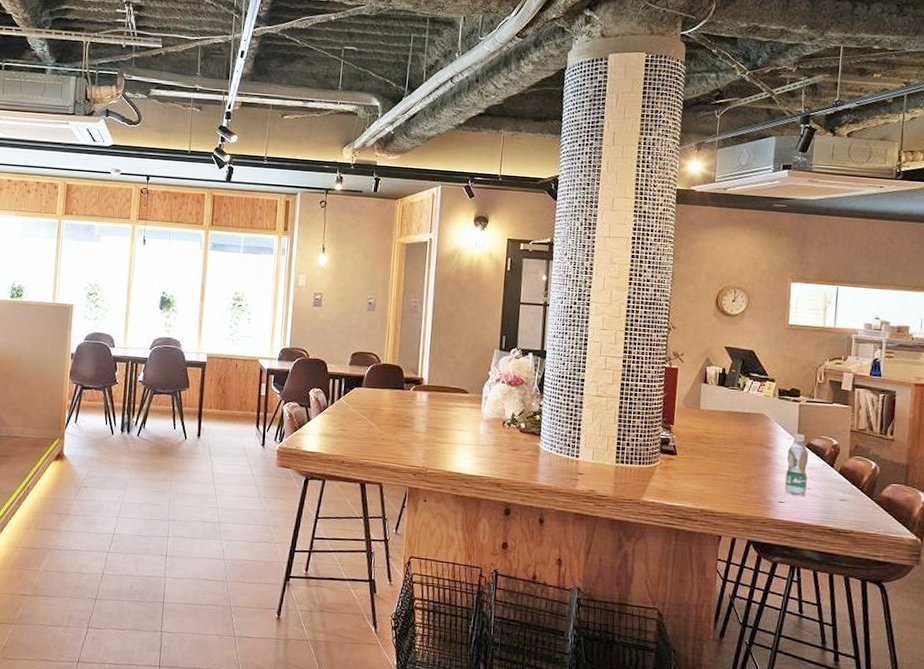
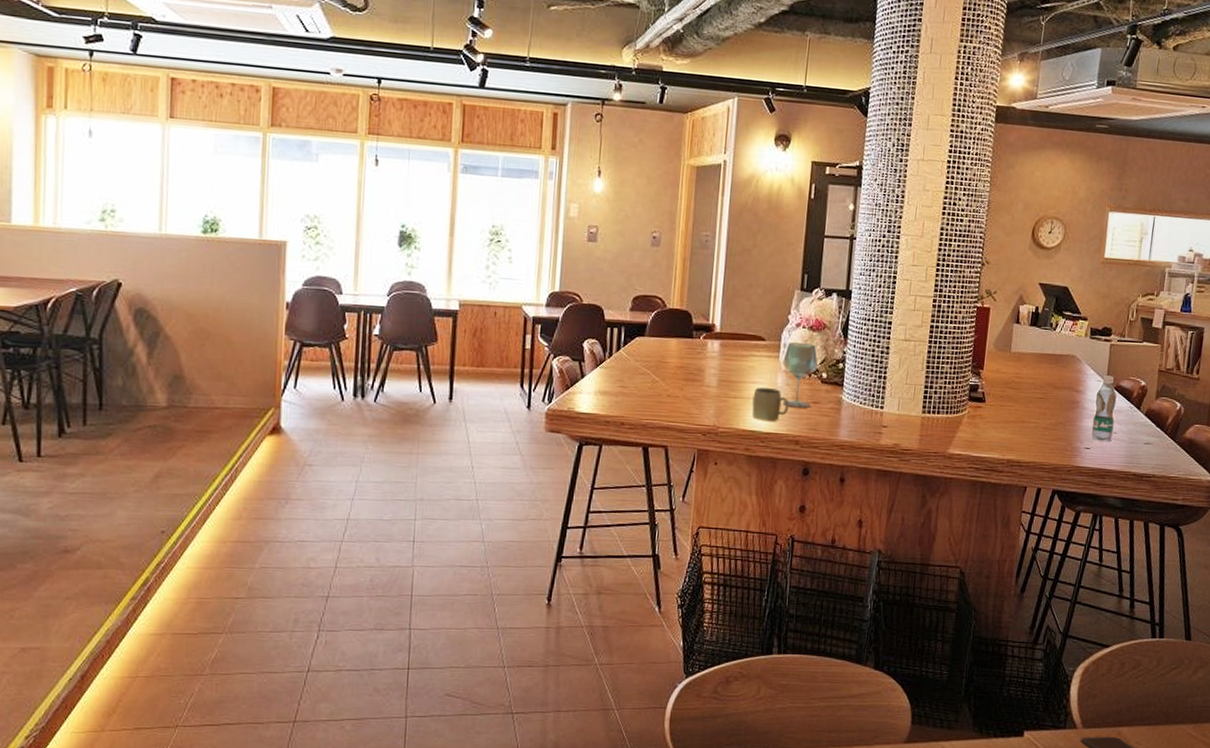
mug: none [457,434,491,466] -> present [752,387,790,422]
wine glass: none [484,395,517,454] -> present [782,342,818,408]

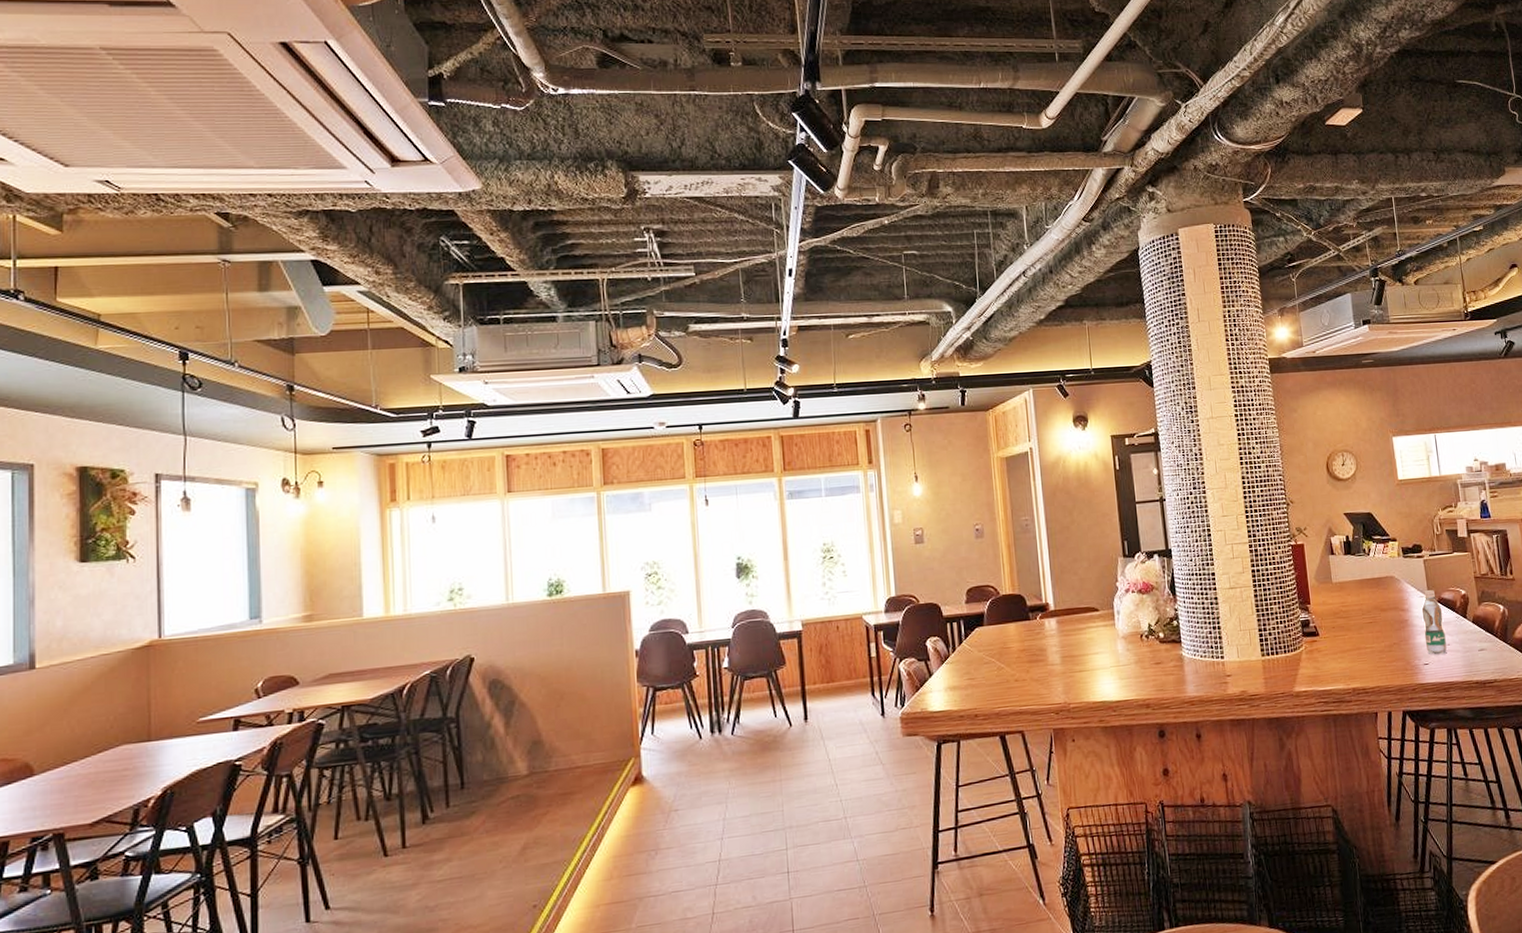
mug: present [752,387,790,422] -> none [1097,655,1134,691]
wine glass: present [782,342,818,408] -> none [1119,606,1154,672]

